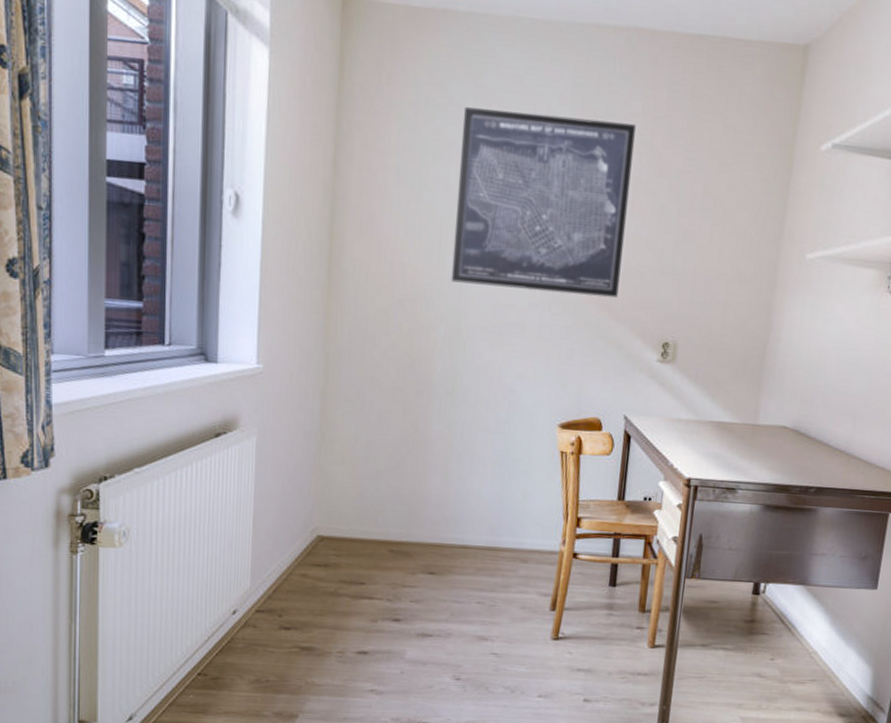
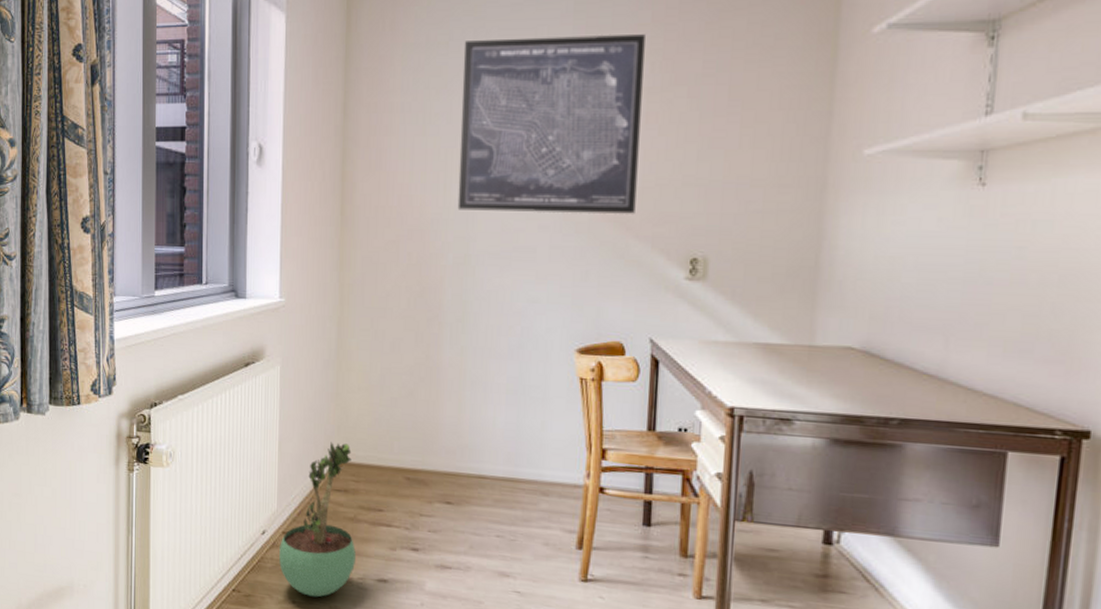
potted plant: none [252,516,335,674] -> present [279,442,356,598]

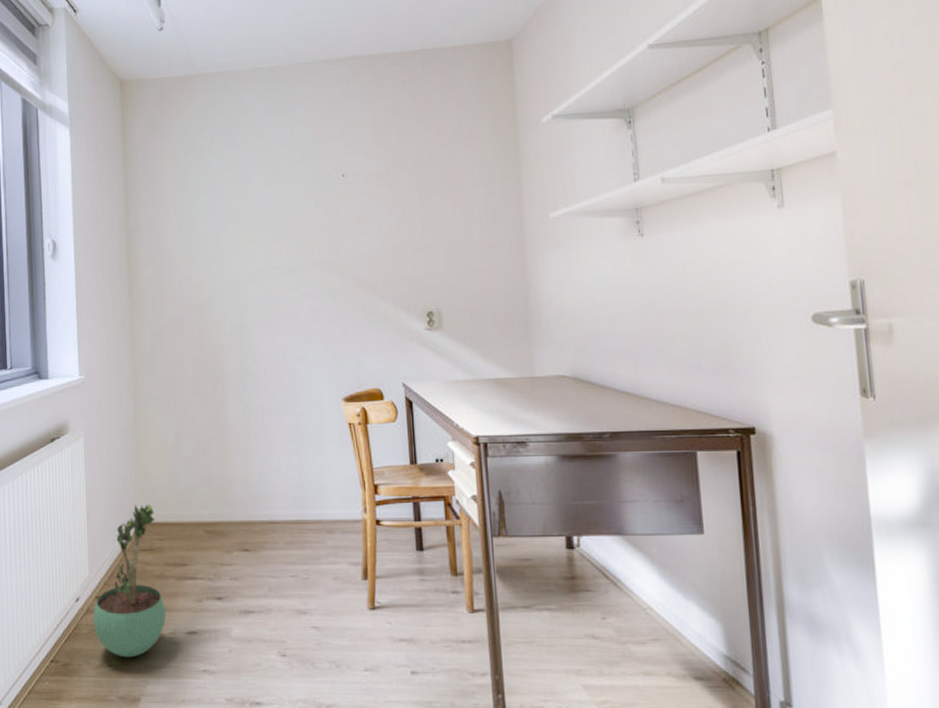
wall art: present [457,34,645,214] -> none [223,132,378,285]

